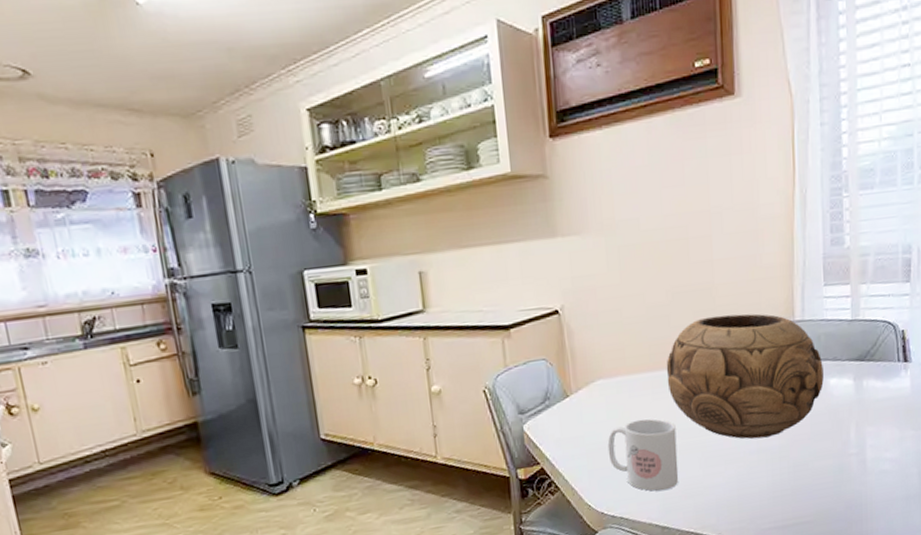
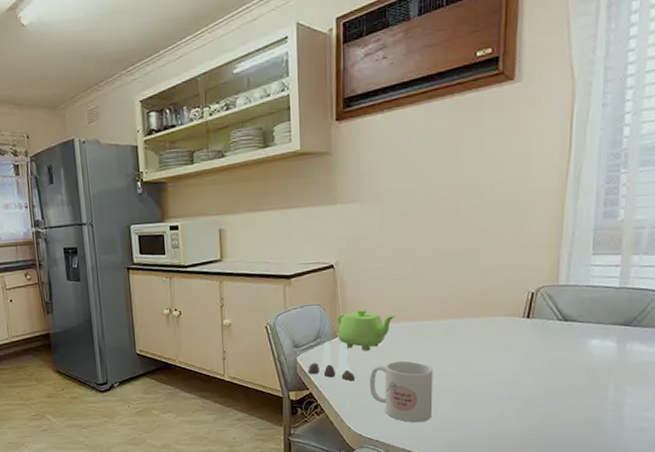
salt and pepper shaker set: none [537,403,593,449] -> present [308,342,356,380]
teapot: none [567,361,632,412] -> present [336,309,396,351]
decorative bowl: present [666,313,824,439] -> none [428,276,585,387]

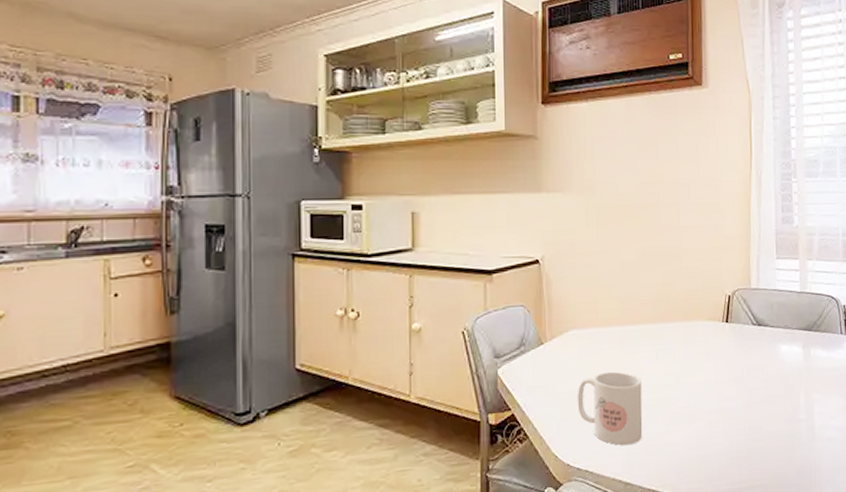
salt and pepper shaker set: present [308,342,356,380] -> none [510,351,563,397]
teapot: present [336,309,396,351] -> none [542,311,604,361]

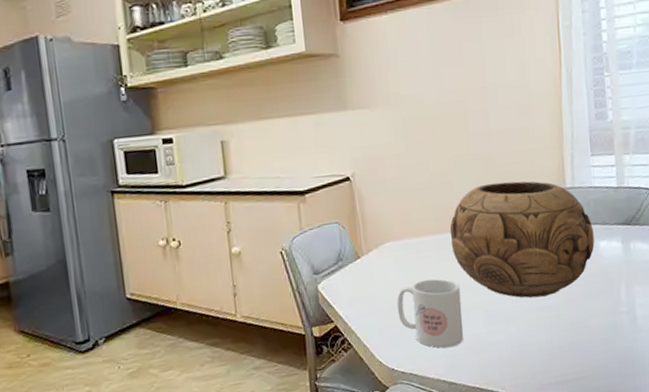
decorative bowl: none [635,277,776,399] -> present [449,181,595,298]

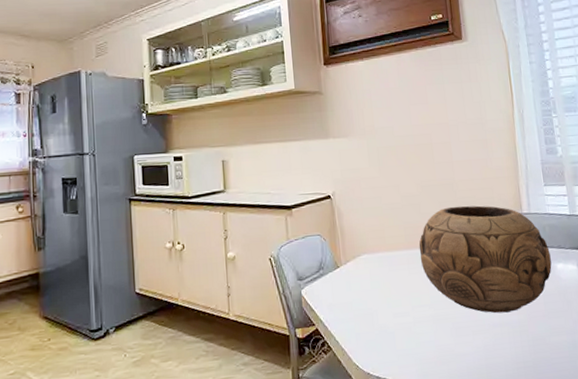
mug: present [397,279,464,348] -> none [372,290,434,356]

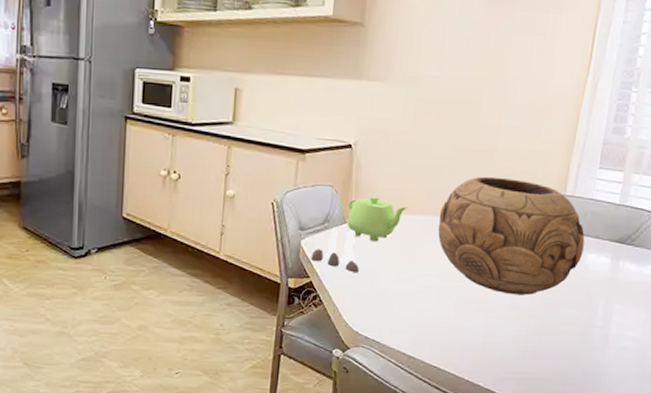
salt and pepper shaker set: none [312,273,359,314] -> present [310,228,360,272]
teapot: none [337,238,391,282] -> present [346,196,409,242]

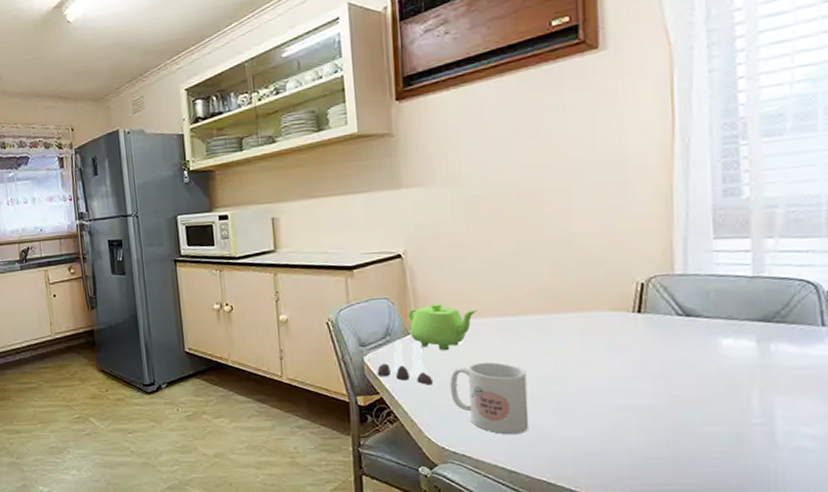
mug: none [372,255,438,324] -> present [449,362,529,435]
decorative bowl: present [437,176,585,295] -> none [515,265,714,395]

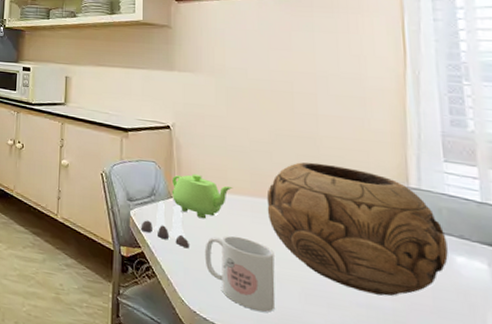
decorative bowl: none [515,265,714,395] -> present [266,162,448,296]

